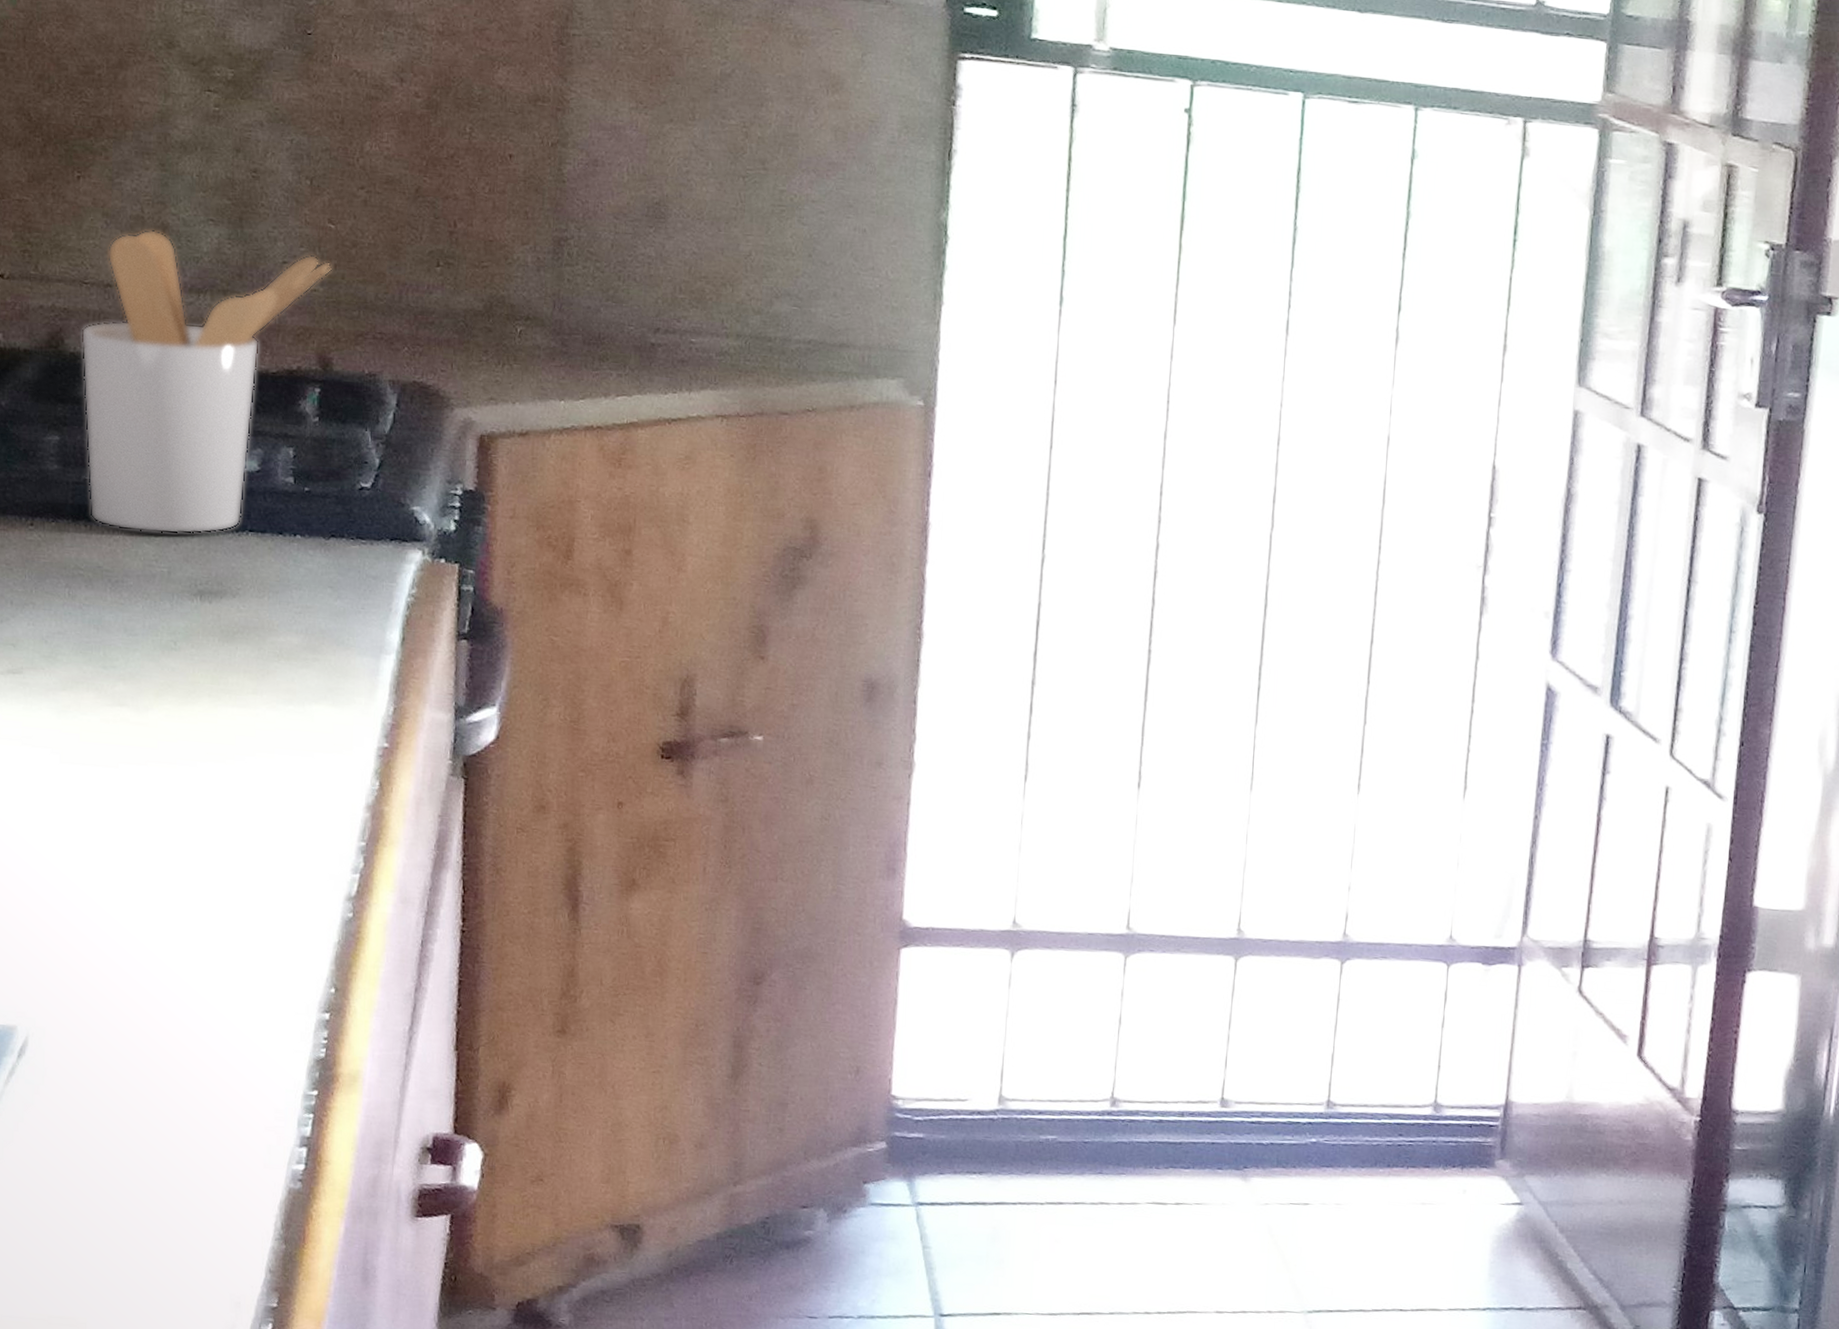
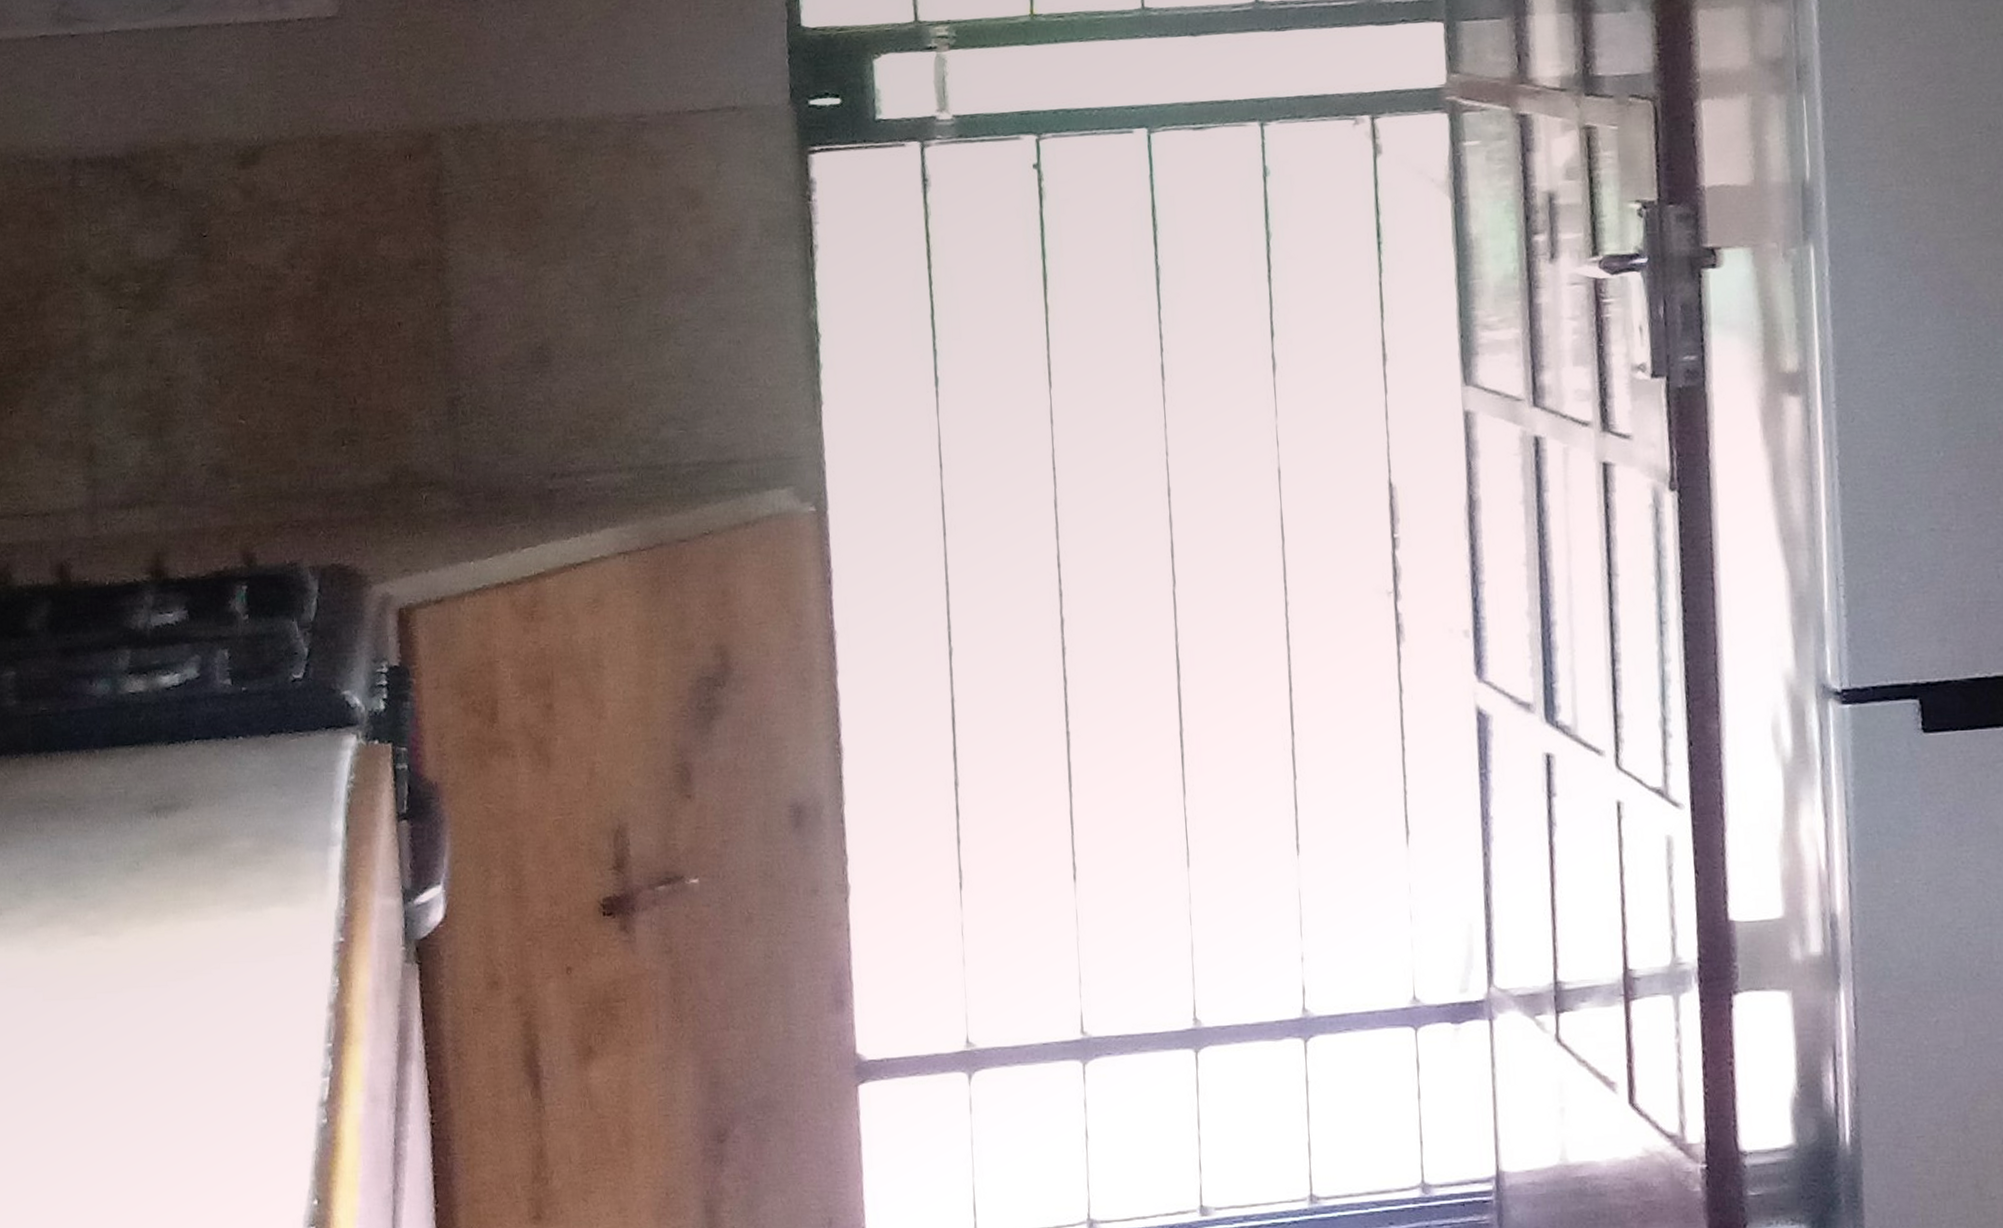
utensil holder: present [81,229,332,534] -> none [26,452,246,756]

